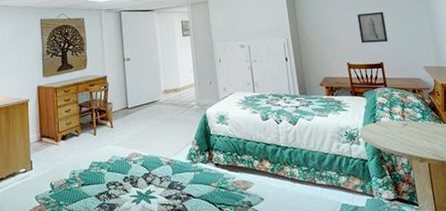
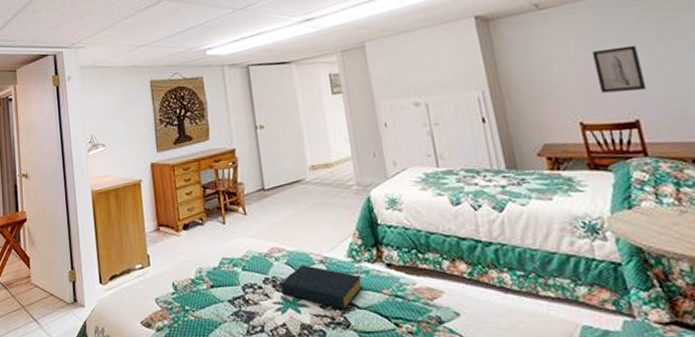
hardback book: none [136,166,198,200] -> present [280,265,363,310]

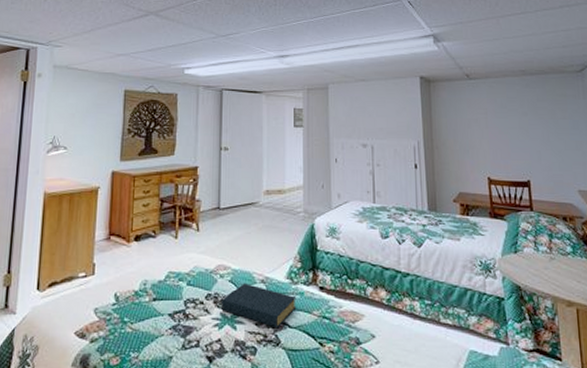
wall art: present [592,45,647,93] -> none [503,119,538,157]

